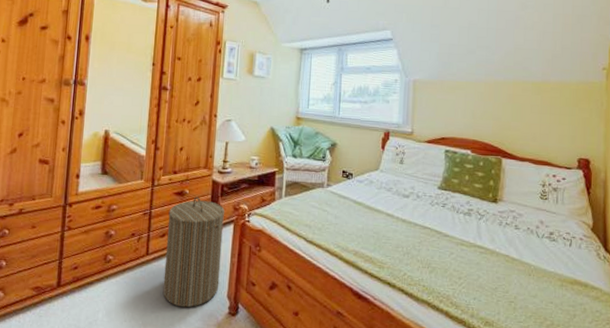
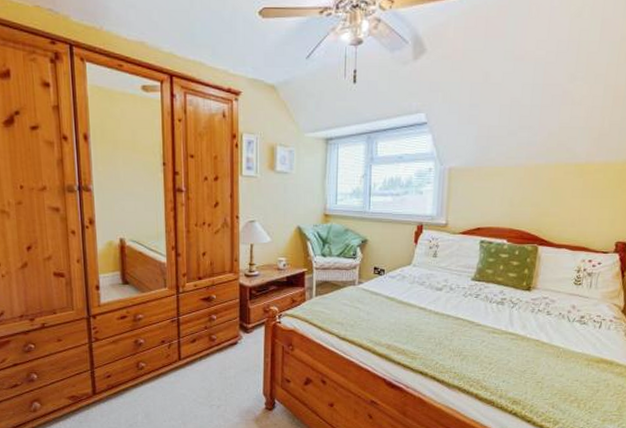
laundry hamper: present [162,197,224,308] -> none [197,301,254,406]

